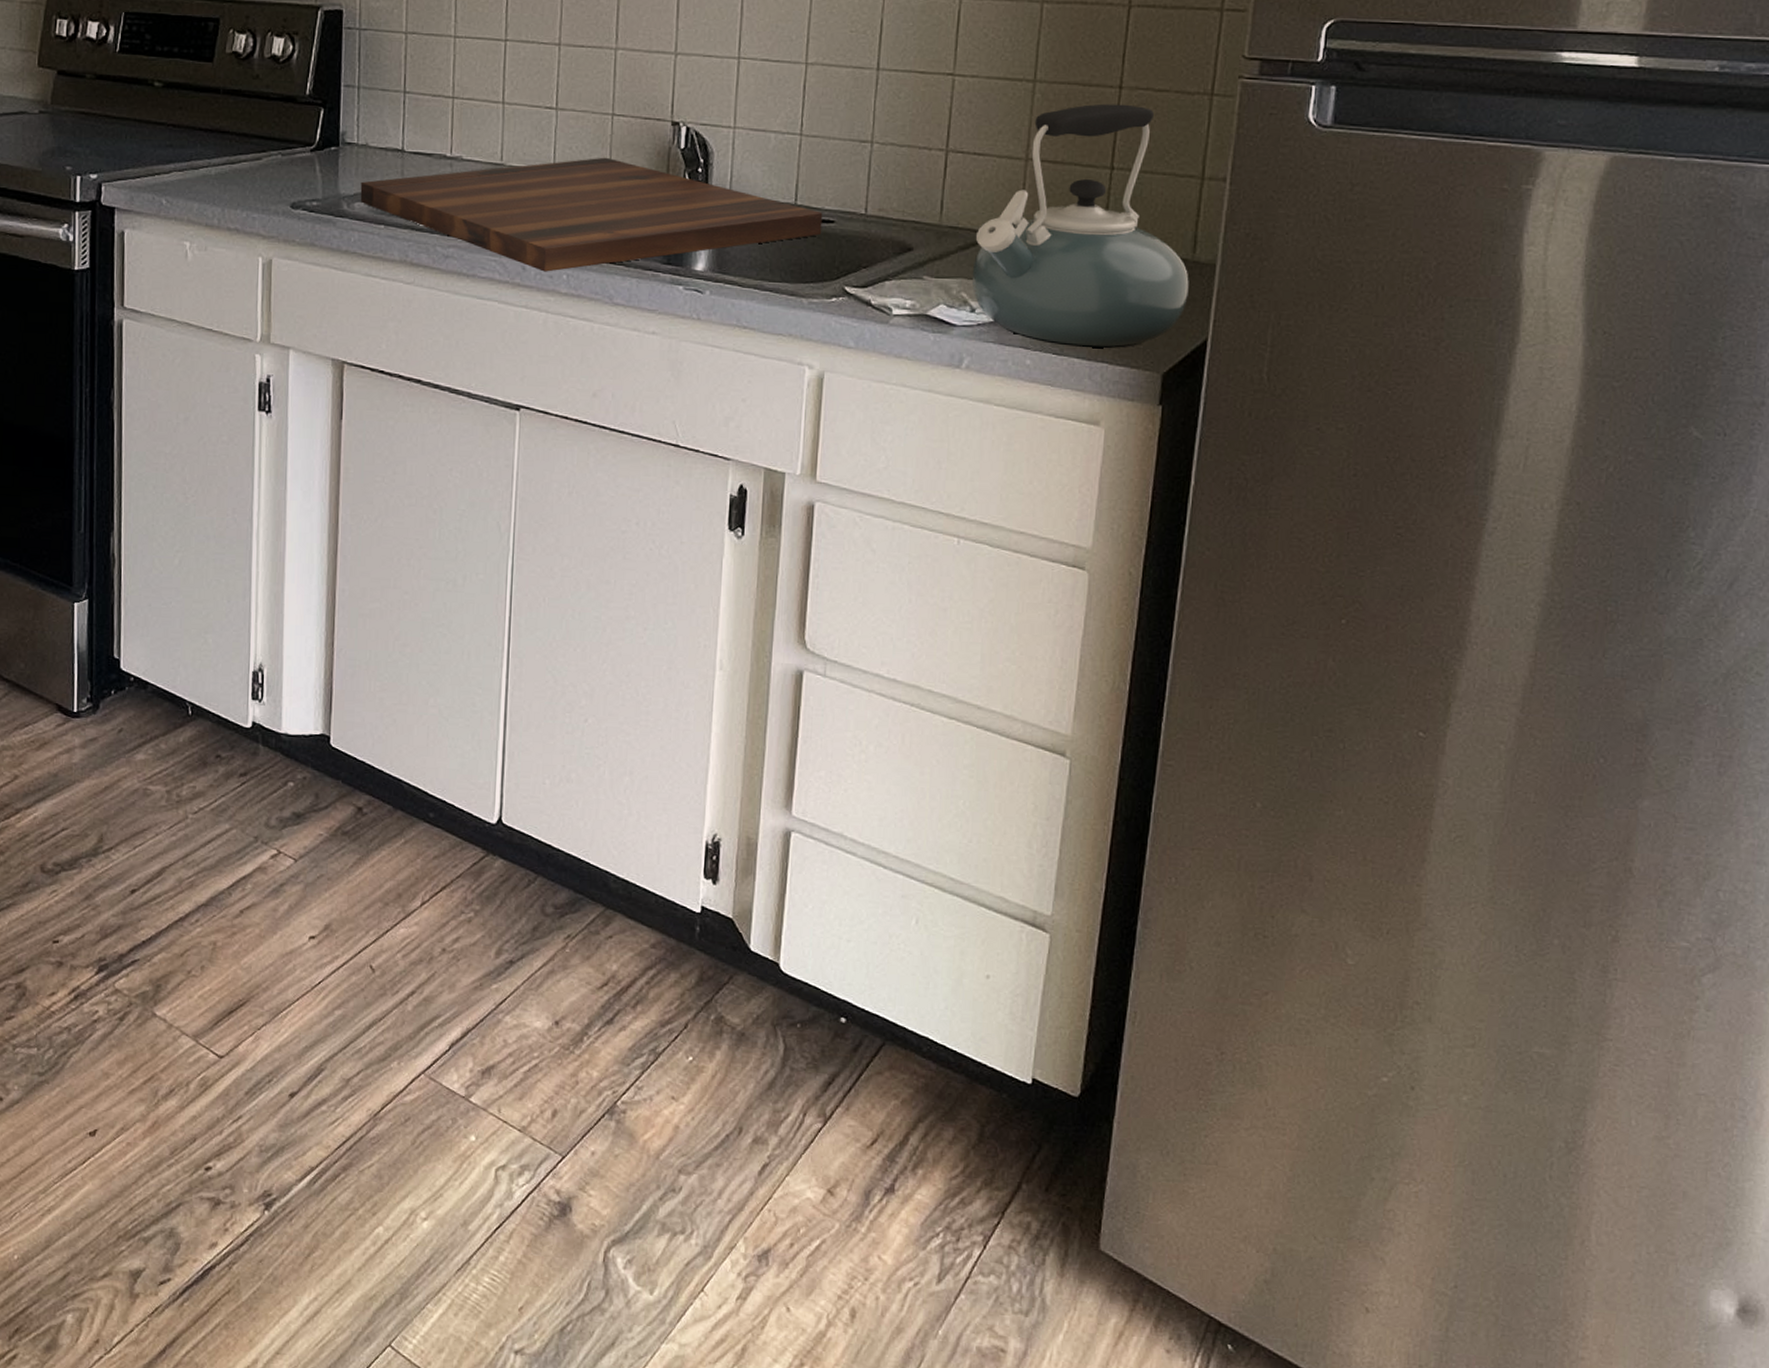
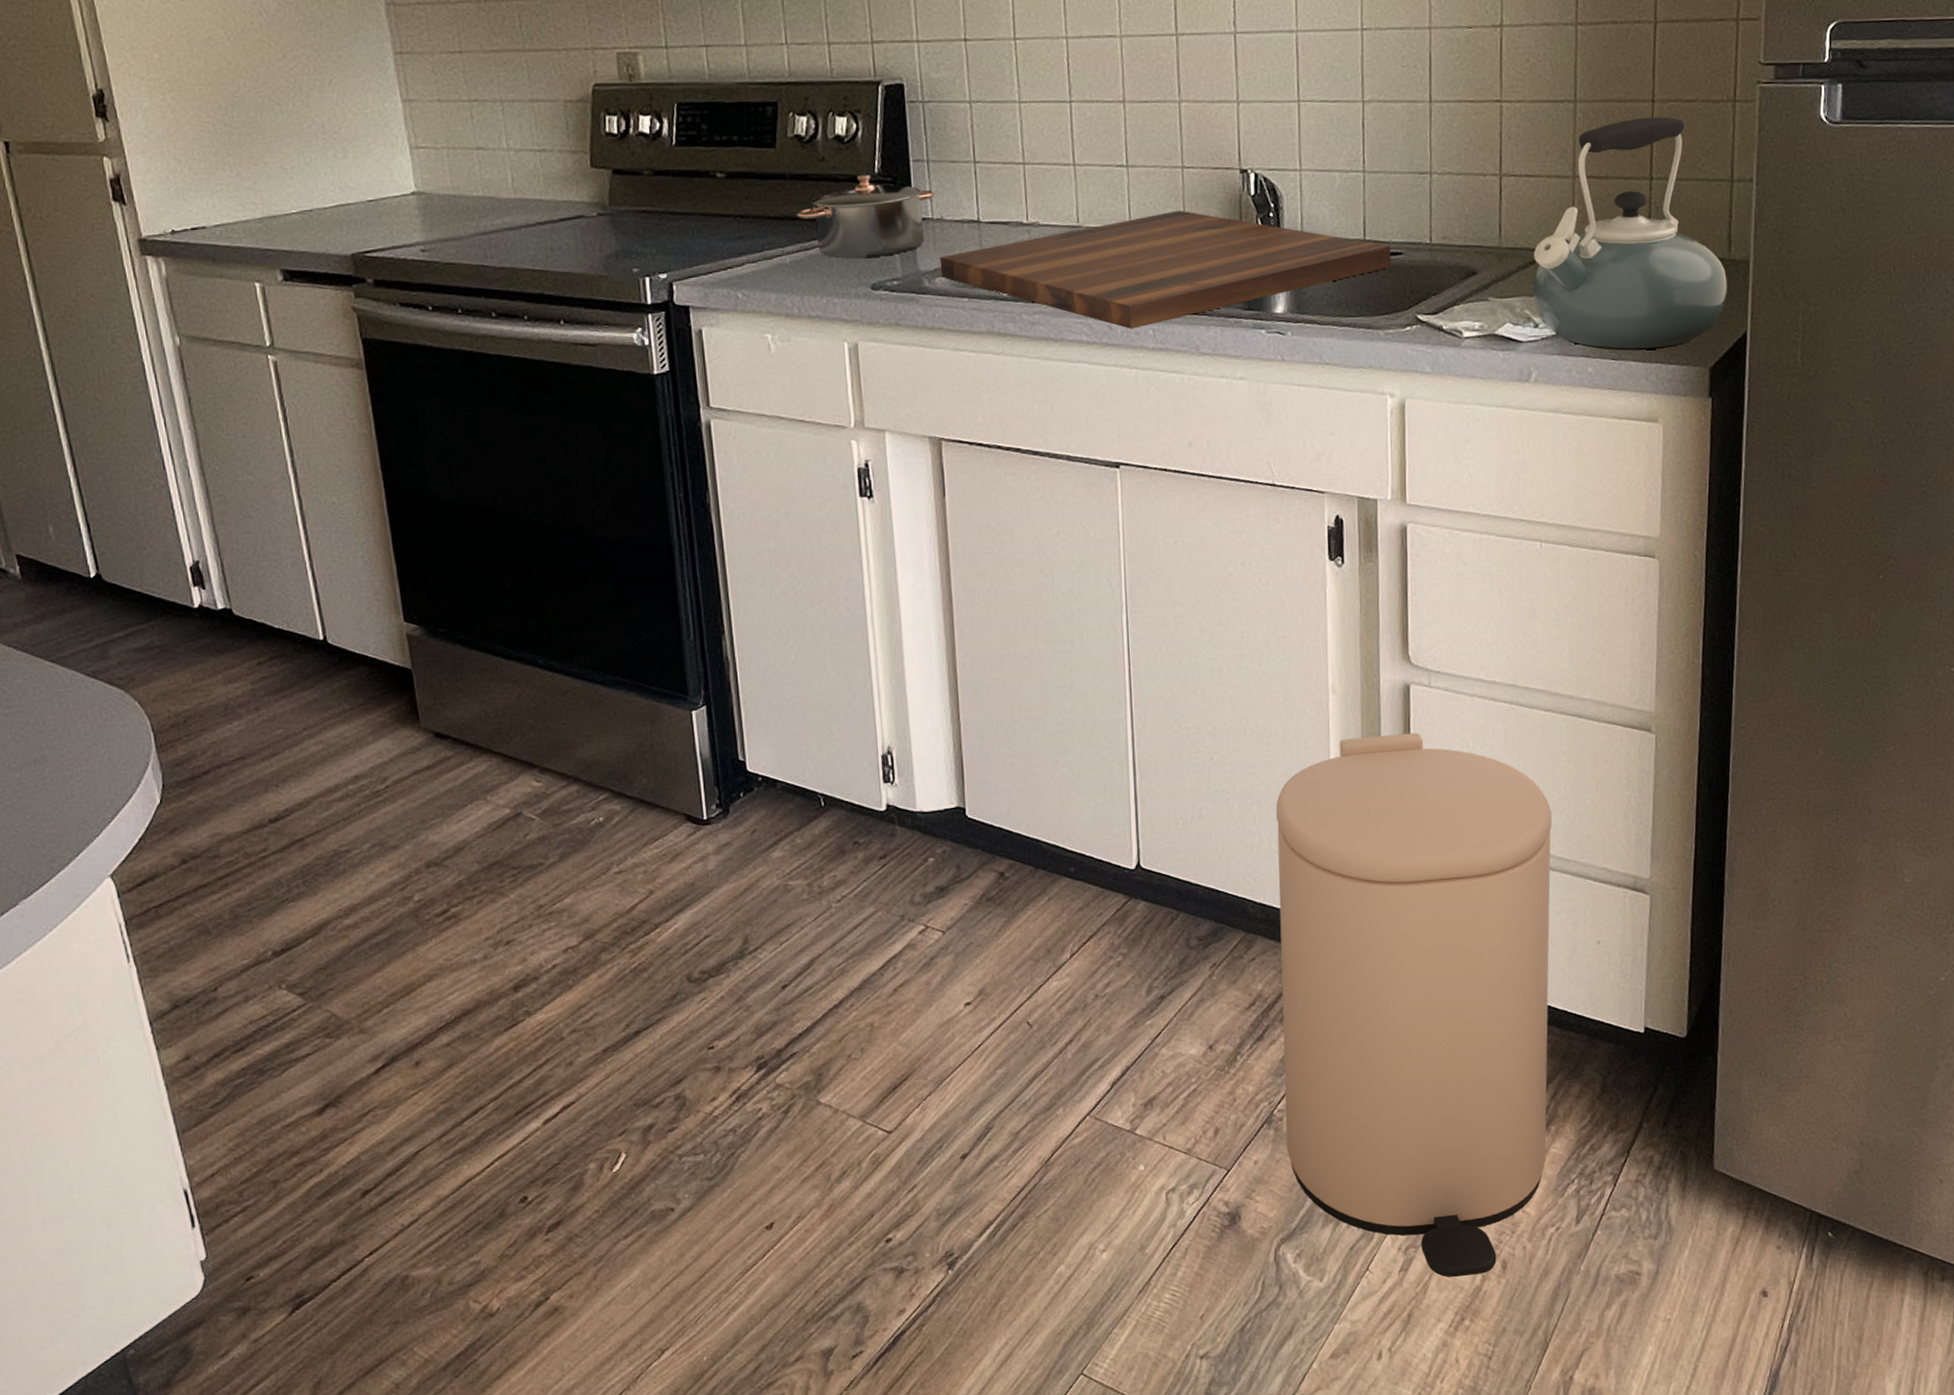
cooking pot: none [226,94,363,177] -> present [796,173,936,259]
pedal bin: none [627,719,948,1319] -> present [1276,732,1553,1277]

